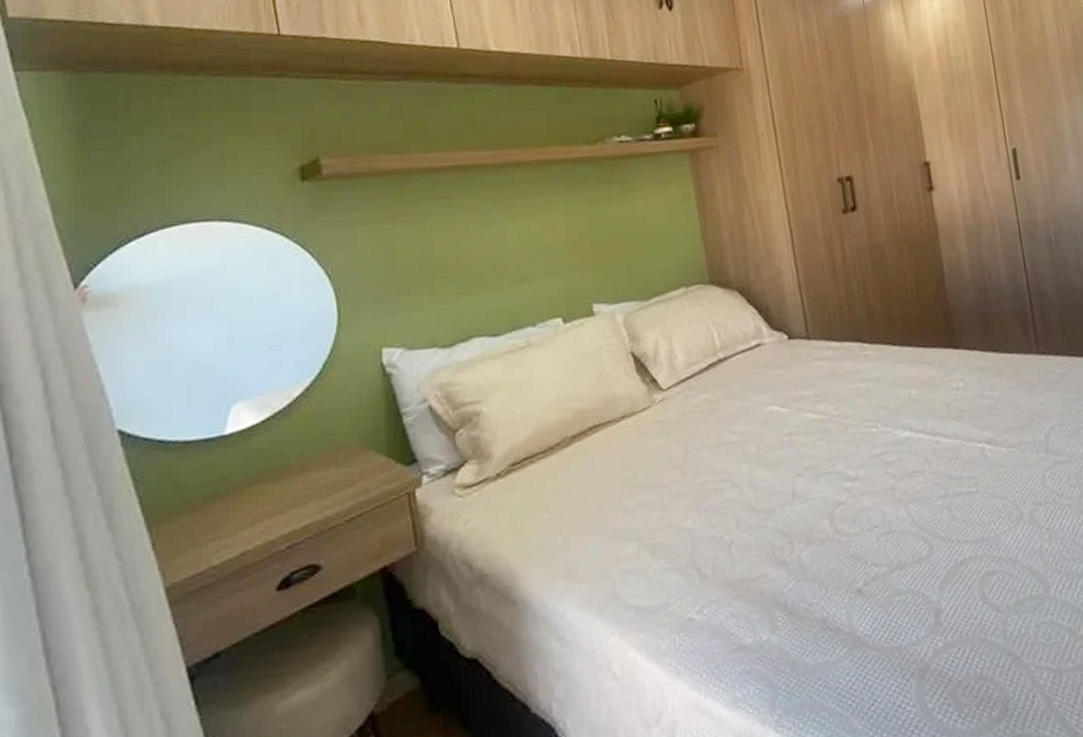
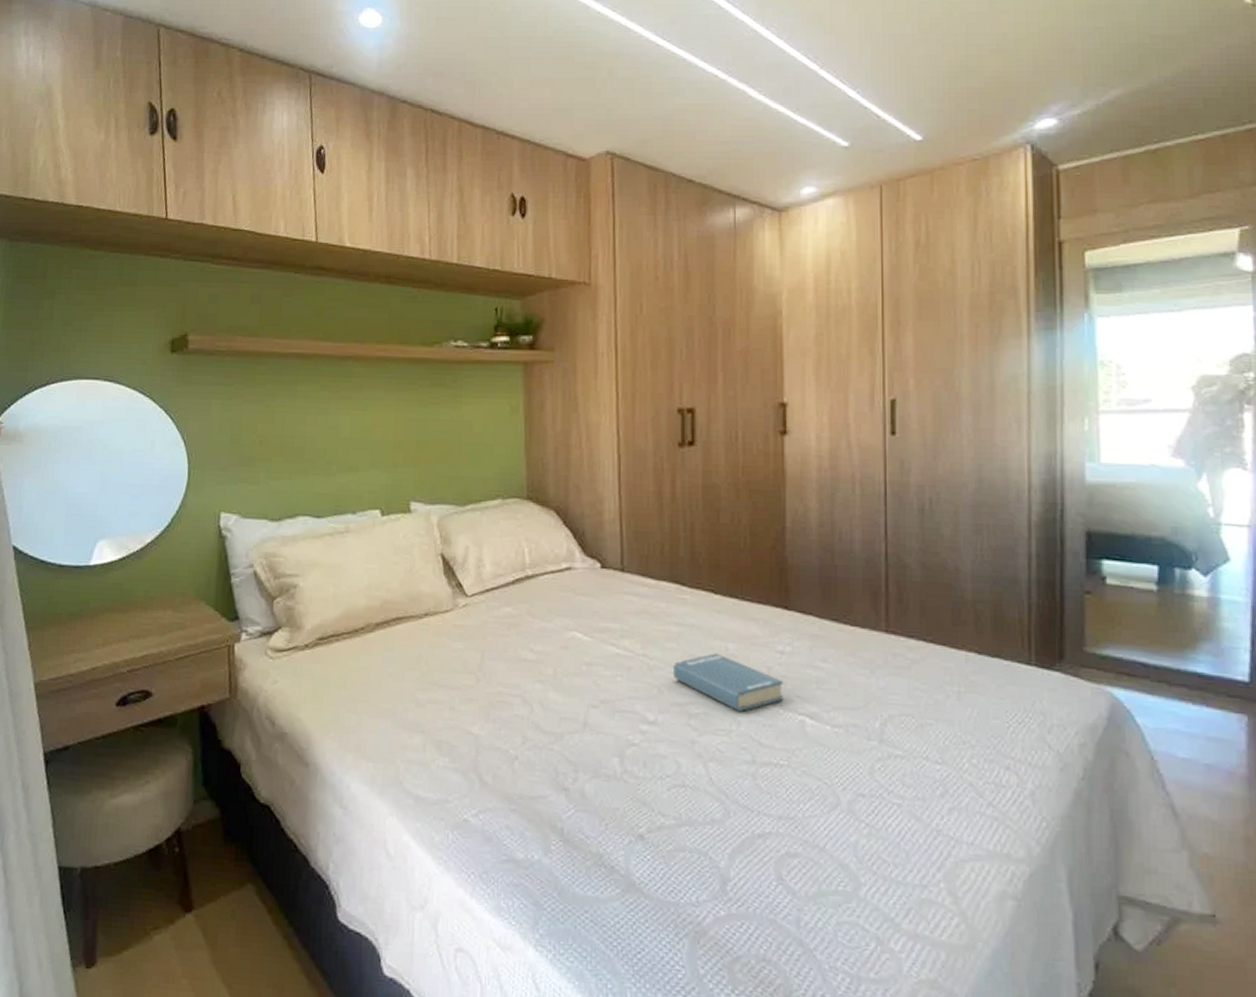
hardback book: none [866,400,965,452] -> present [673,653,784,713]

